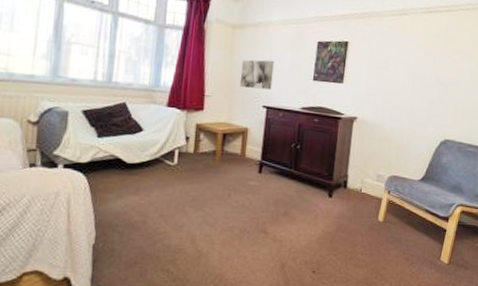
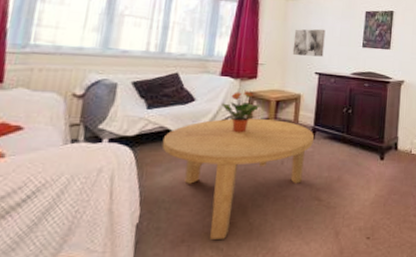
coffee table: none [113,149,262,263] -> present [162,118,315,239]
potted plant: none [169,123,207,165] -> present [222,91,261,133]

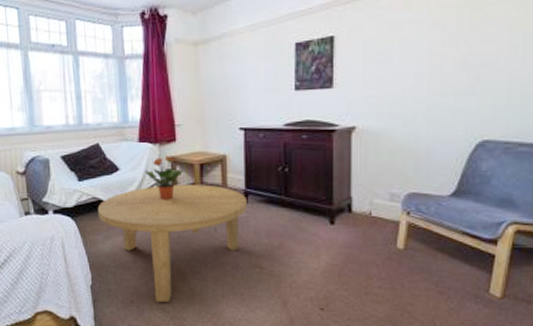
wall art: present [292,29,326,57] -> none [209,74,247,110]

